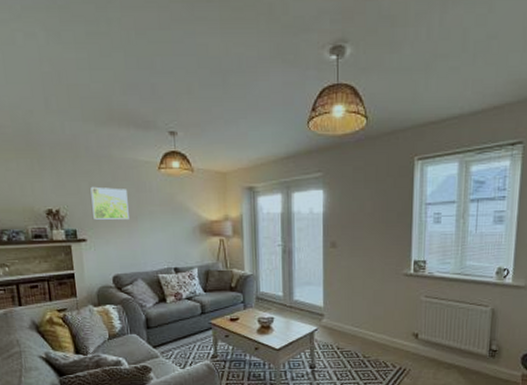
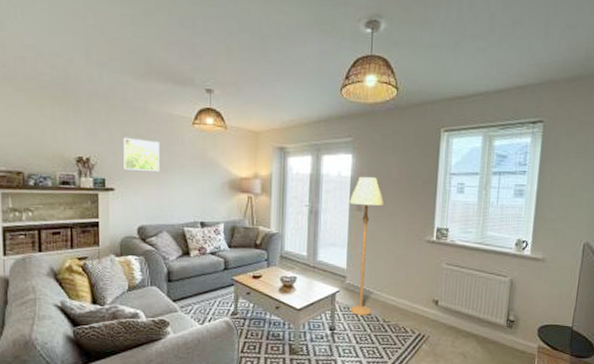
floor lamp: none [323,211,358,352] -> present [349,176,383,315]

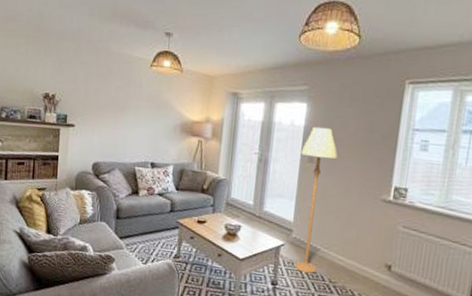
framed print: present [123,137,159,171] -> none [84,76,118,110]

